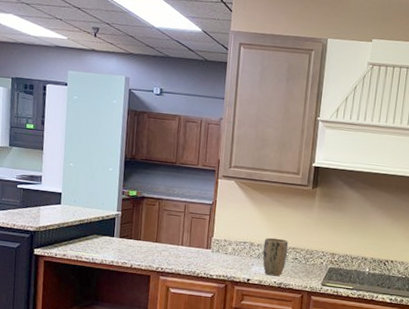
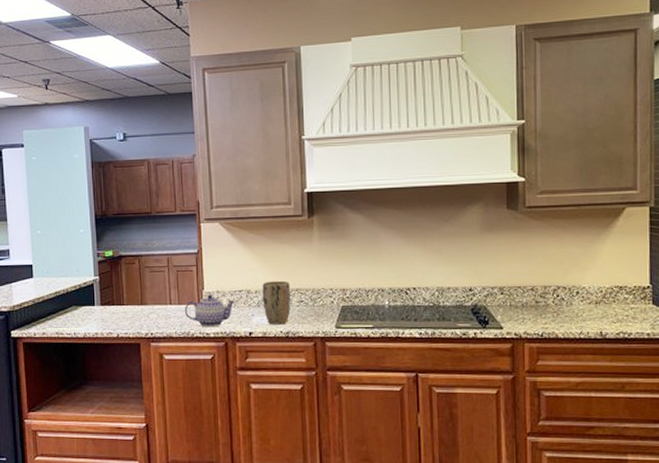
teapot: none [193,241,240,270] -> present [184,294,236,328]

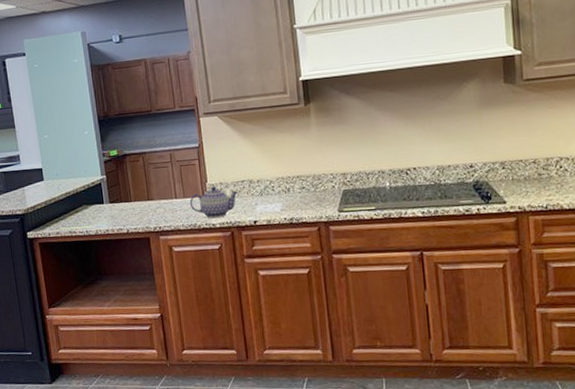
plant pot: present [262,280,291,325] -> none [263,168,293,213]

